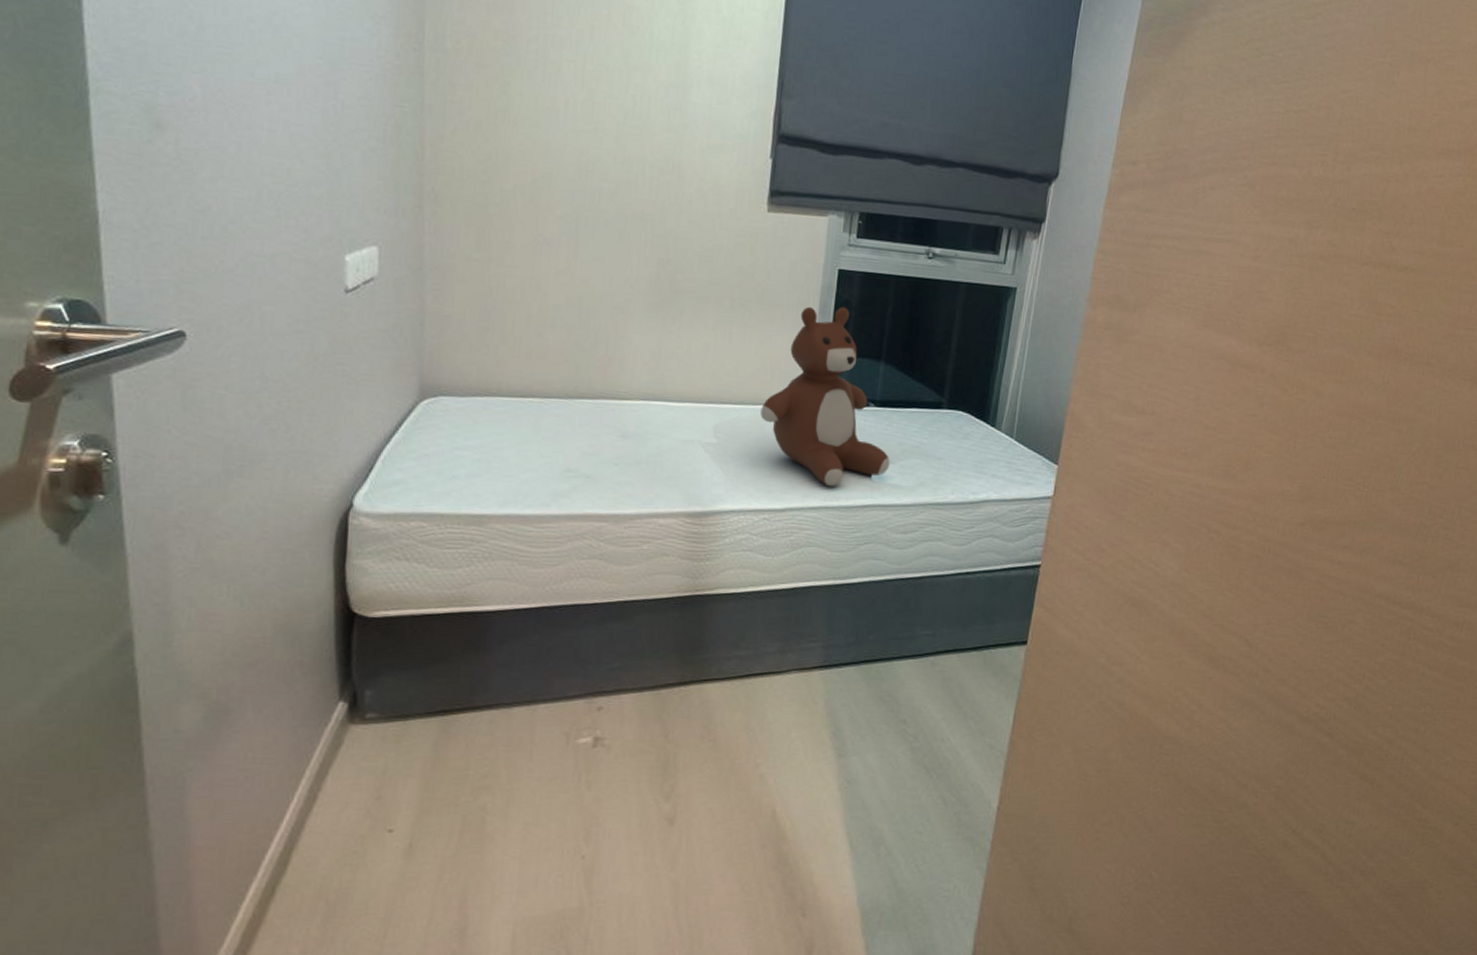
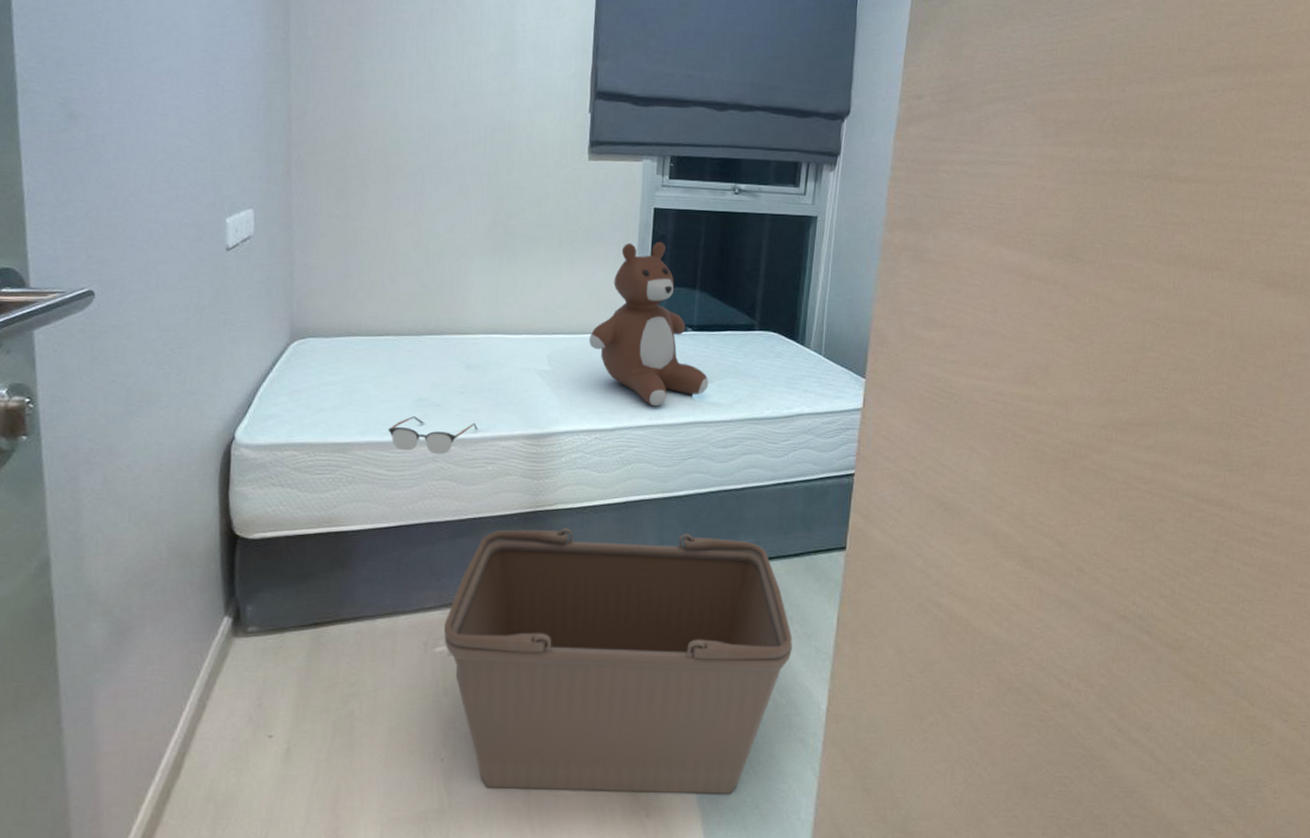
eyeglasses: none [531,488,633,531] -> present [388,416,478,455]
bicycle basket: none [588,614,966,893] -> present [443,528,793,794]

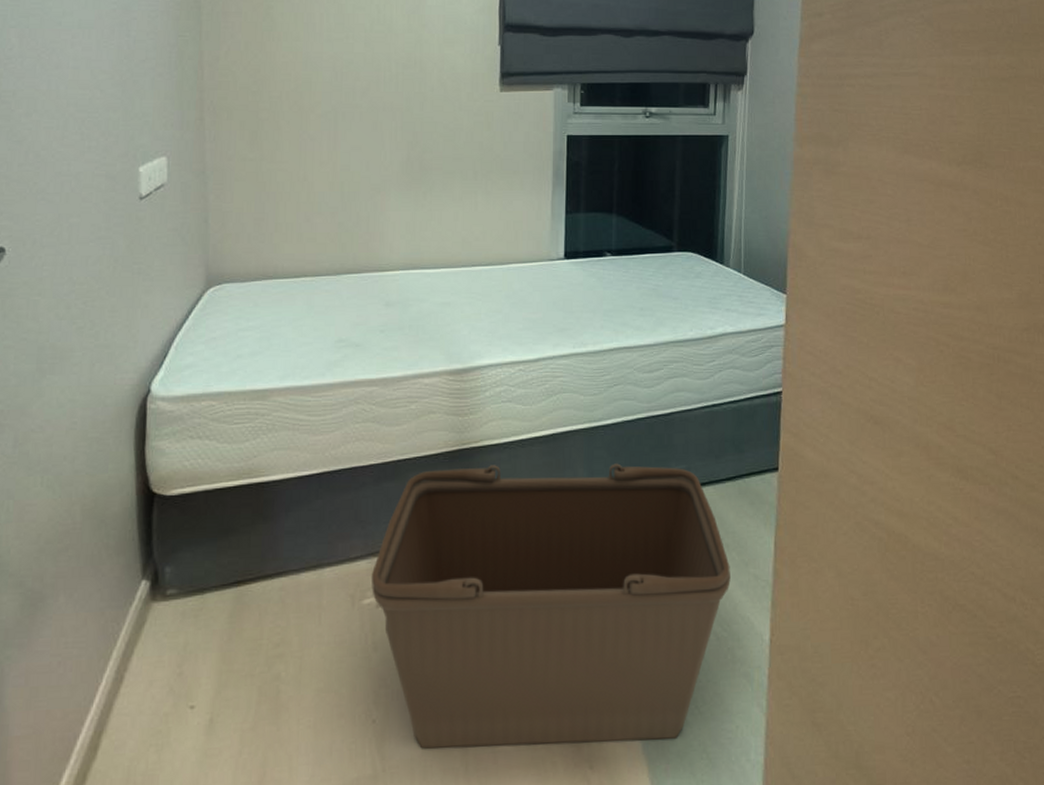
eyeglasses: present [388,416,478,455] -> none [308,358,400,396]
teddy bear: present [589,241,709,407] -> none [509,168,631,334]

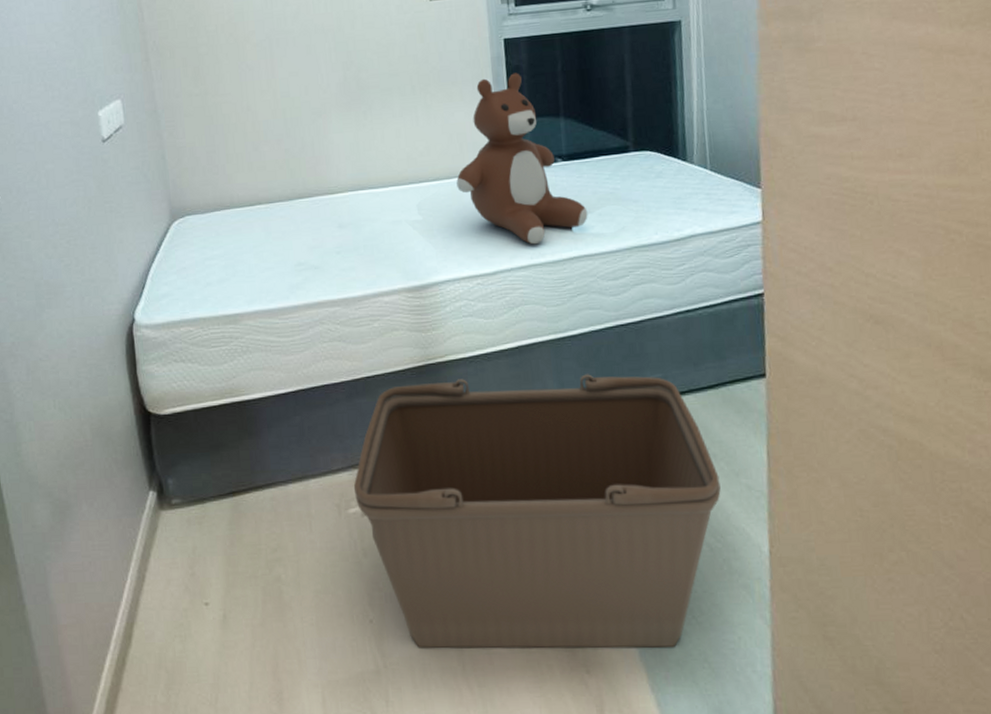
teddy bear: none [509,168,631,334] -> present [456,73,588,245]

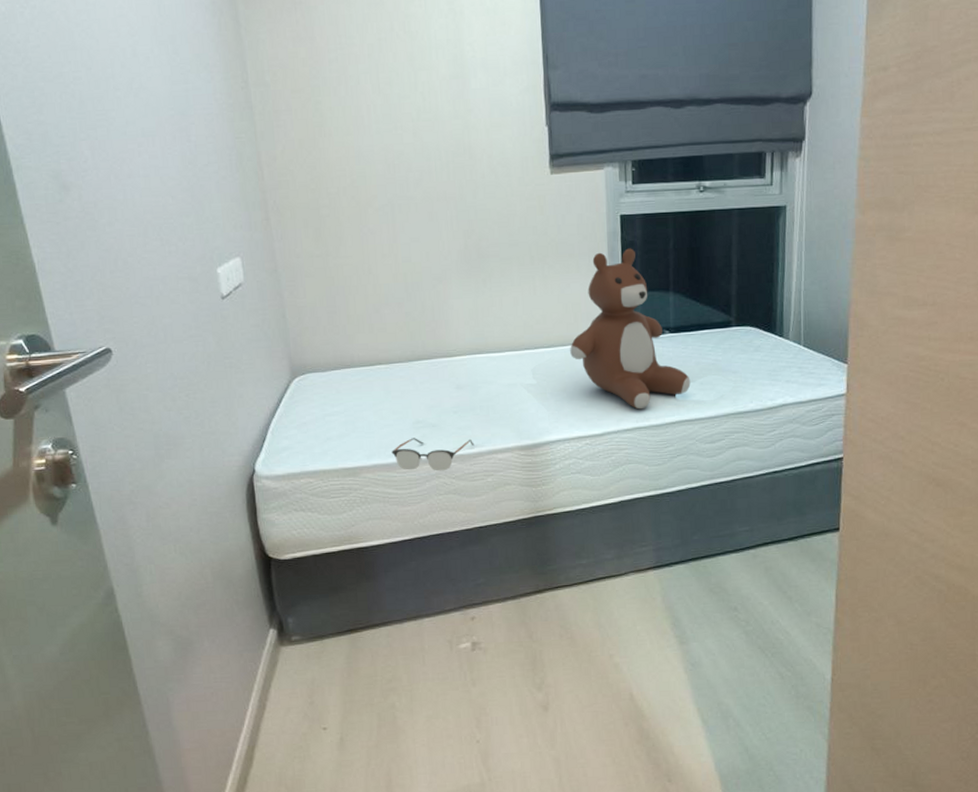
eyeglasses: none [273,281,359,317] -> present [391,438,475,471]
bicycle basket: present [353,374,721,649] -> none [464,526,794,764]

